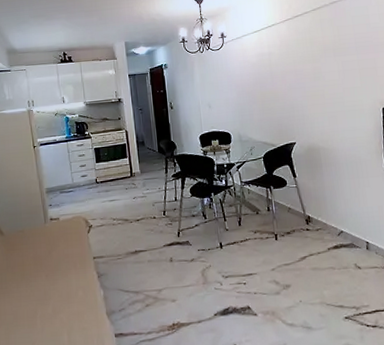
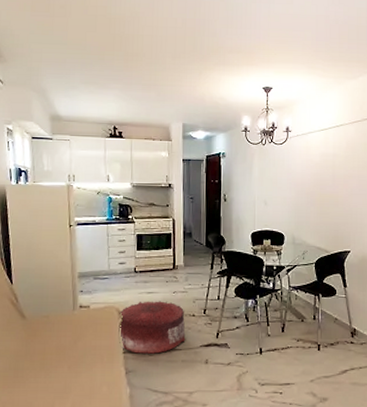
pouf: none [86,207,150,258] -> present [118,301,186,354]

